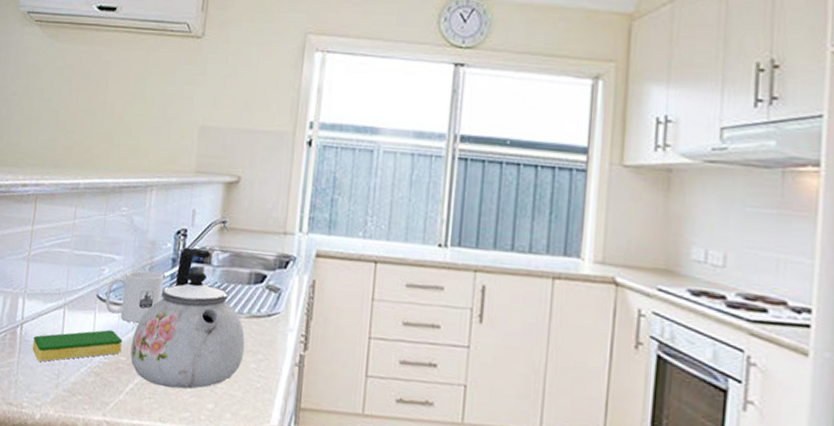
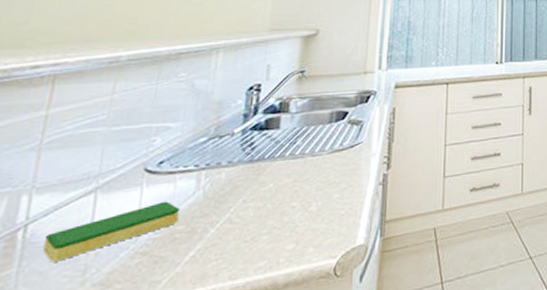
mug: present [105,270,164,323] -> none [156,130,234,188]
kettle: present [130,247,245,389] -> none [190,99,328,244]

